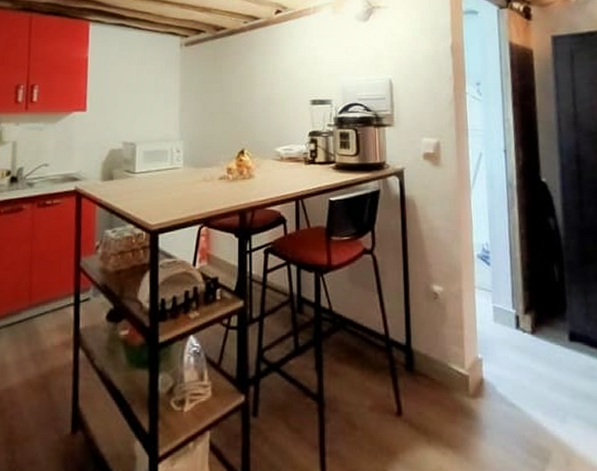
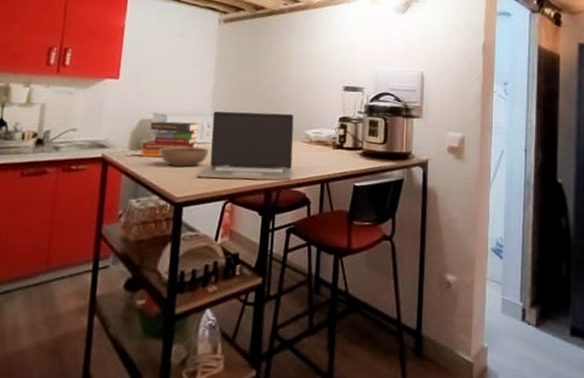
books: none [113,149,170,186] -> present [141,121,199,157]
bowl: none [130,174,180,193] -> present [159,146,208,167]
laptop: none [172,132,266,203] -> present [198,111,294,181]

